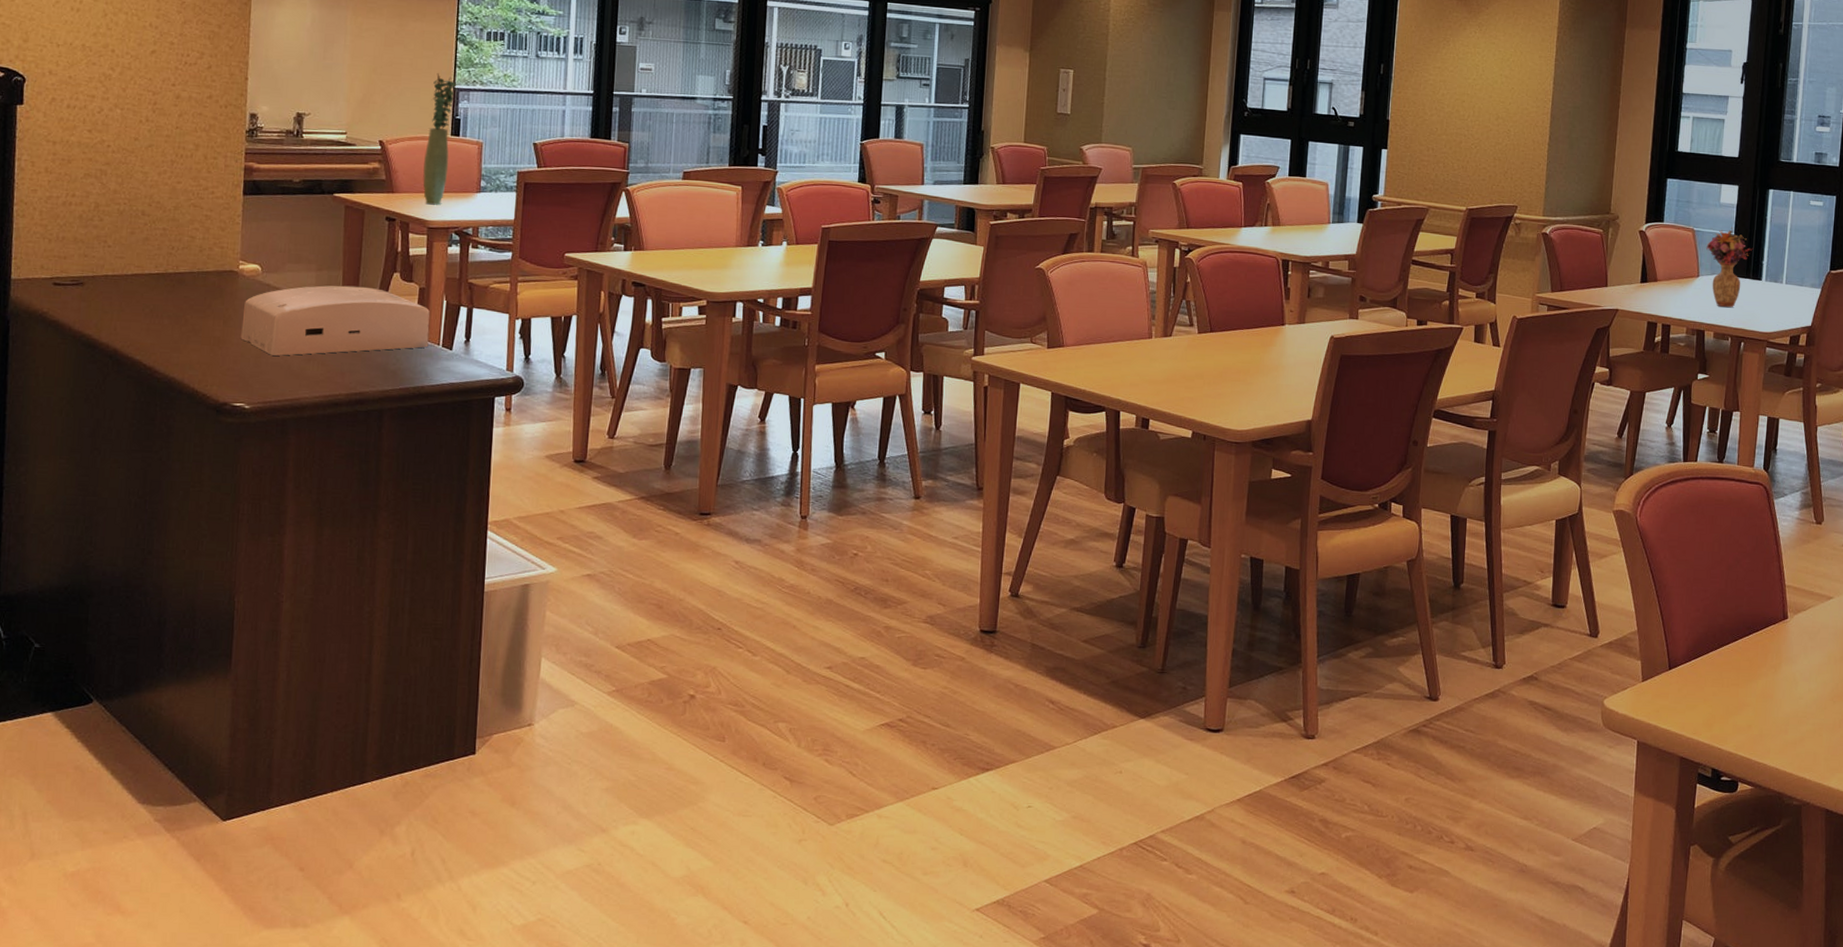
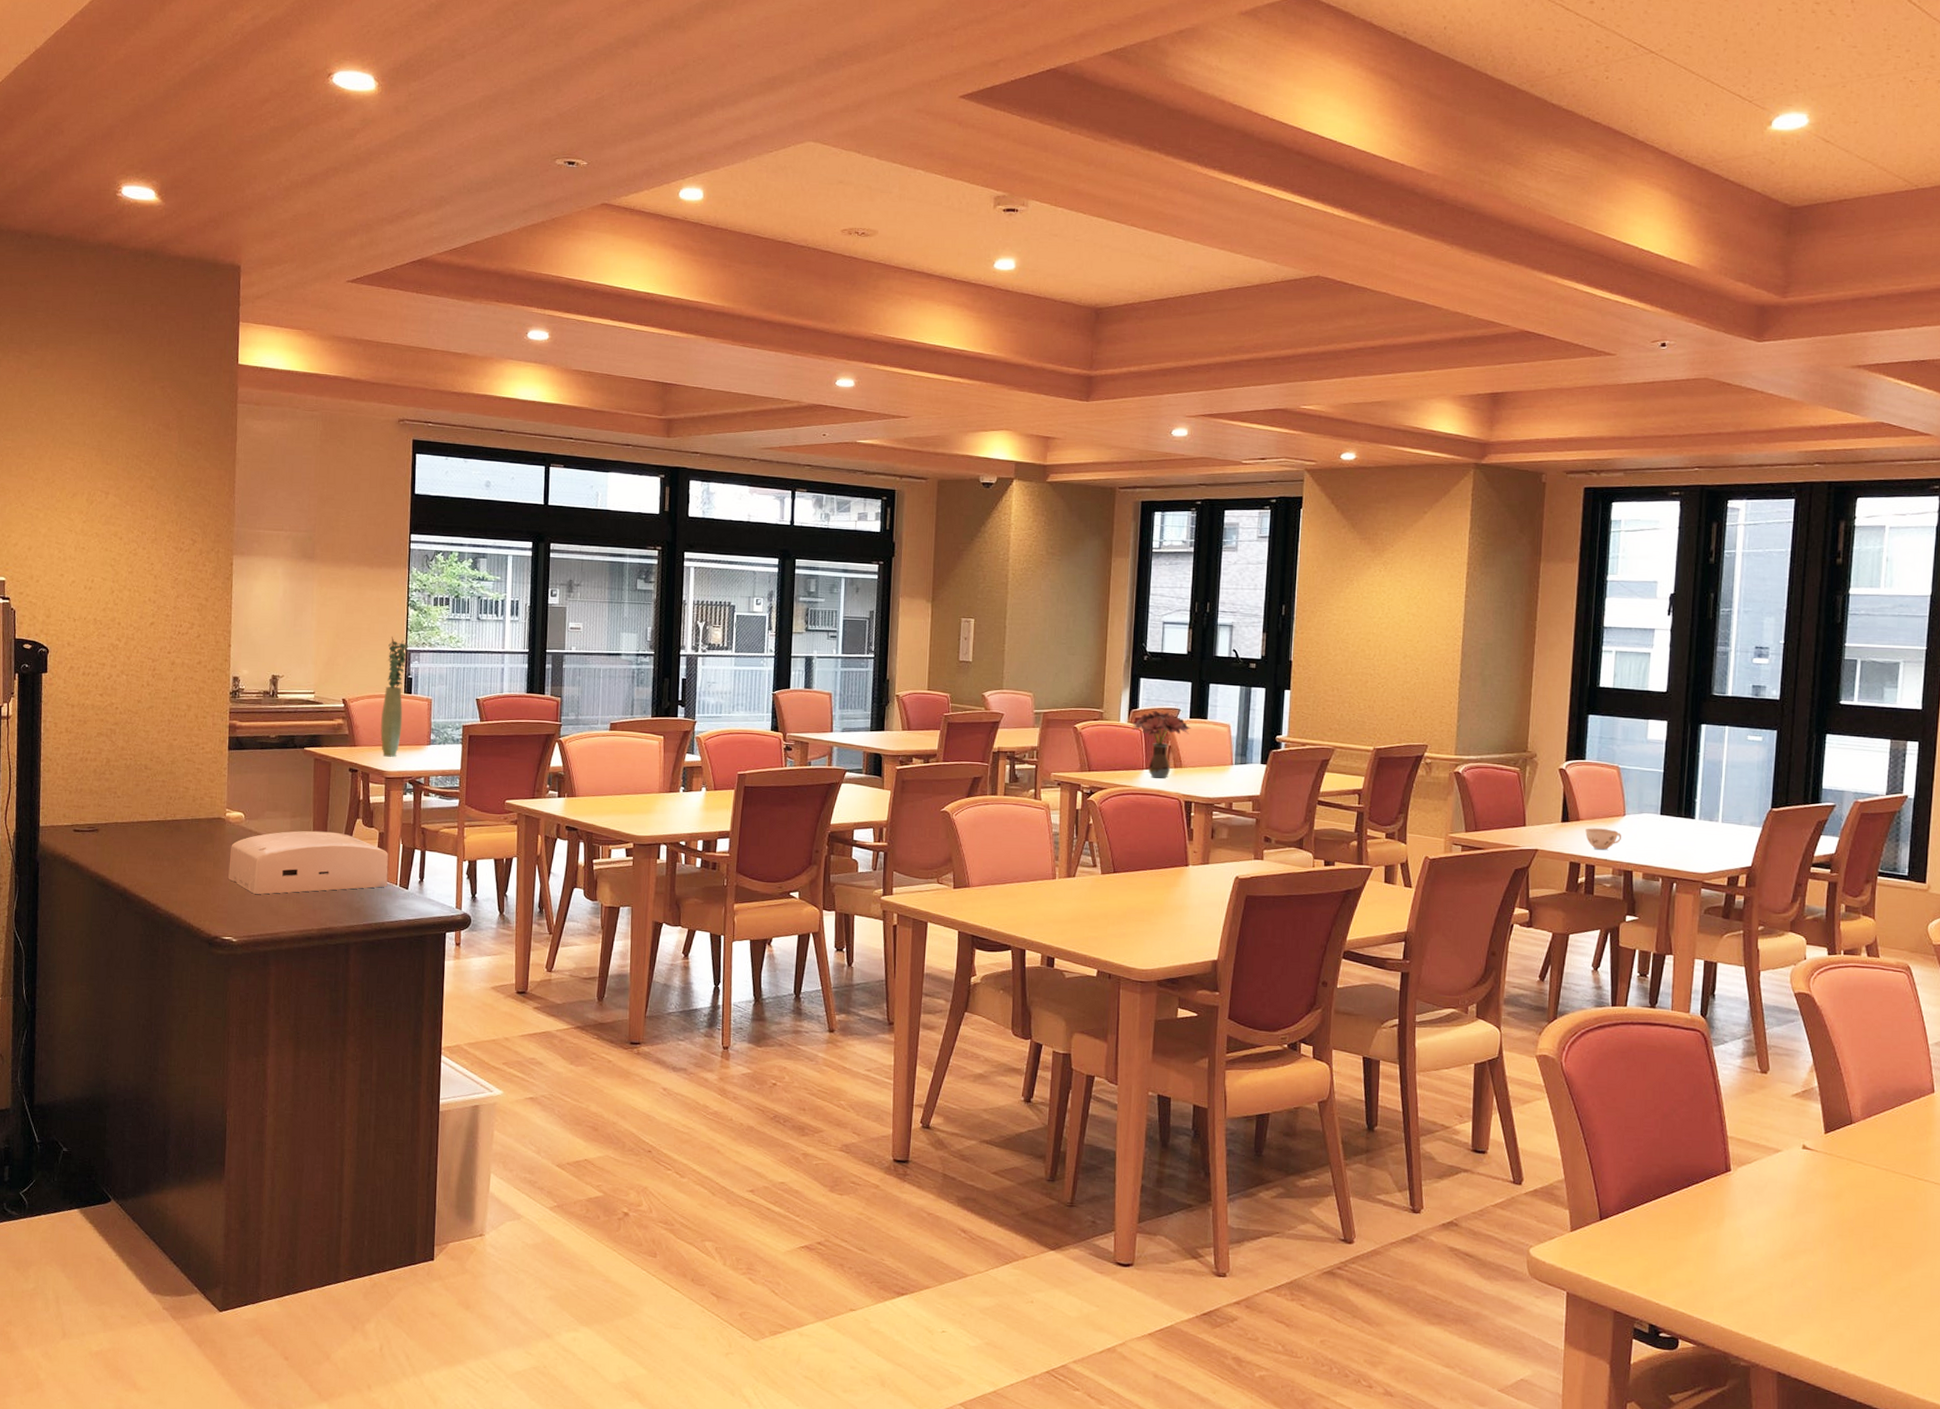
flower arrangement: none [1230,167,1290,237] -> present [1131,710,1191,779]
teacup: none [1662,288,1696,310] -> present [1585,828,1622,850]
flower arrangement: present [1706,226,1753,308] -> none [1633,763,1684,848]

